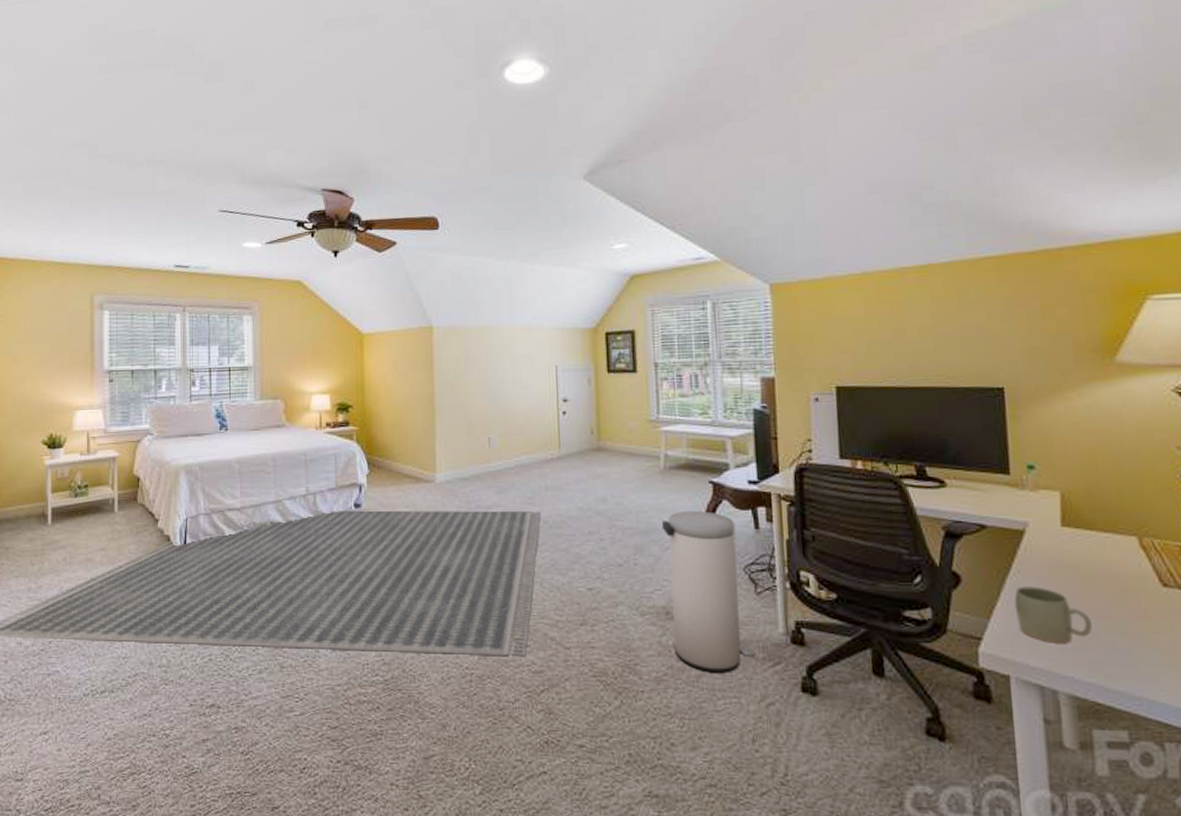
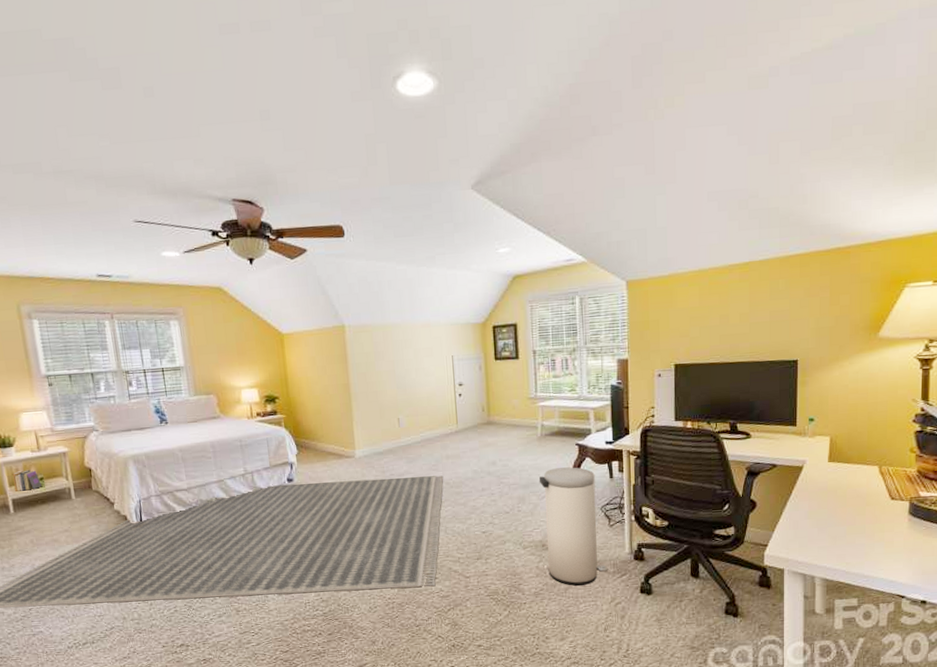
books: none [57,474,86,499] -> present [12,469,43,491]
mug: present [1014,586,1092,643] -> none [791,506,842,544]

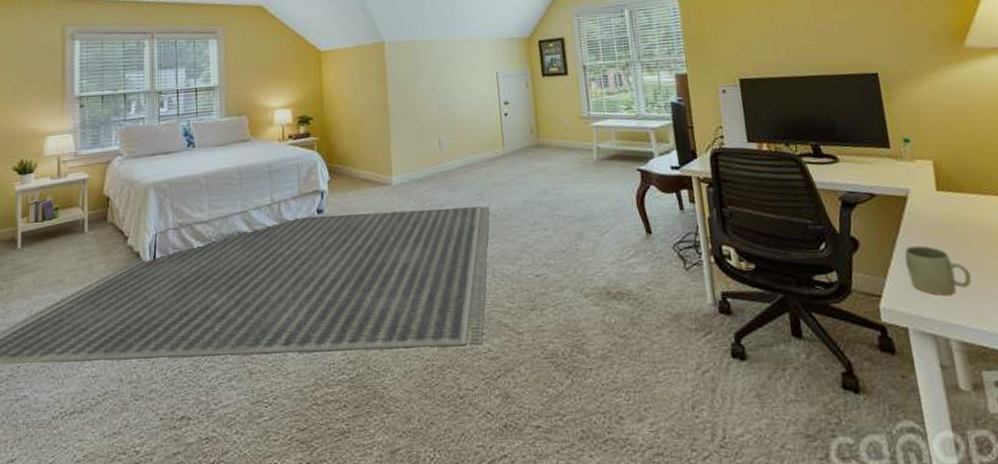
pedal bin: present [538,467,608,586] -> none [597,196,689,347]
mug: none [791,506,842,544] -> present [904,245,972,295]

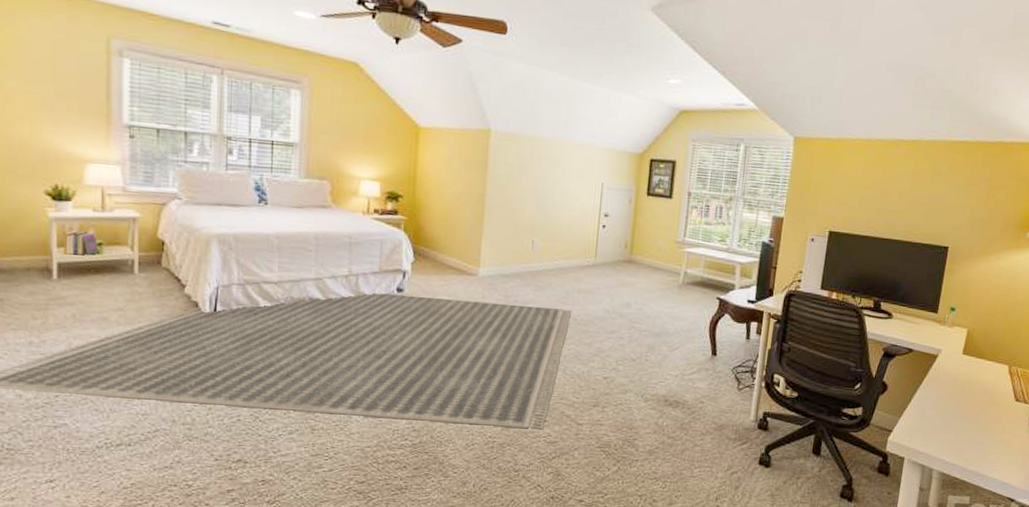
mug: present [904,245,972,295] -> none [918,395,966,437]

